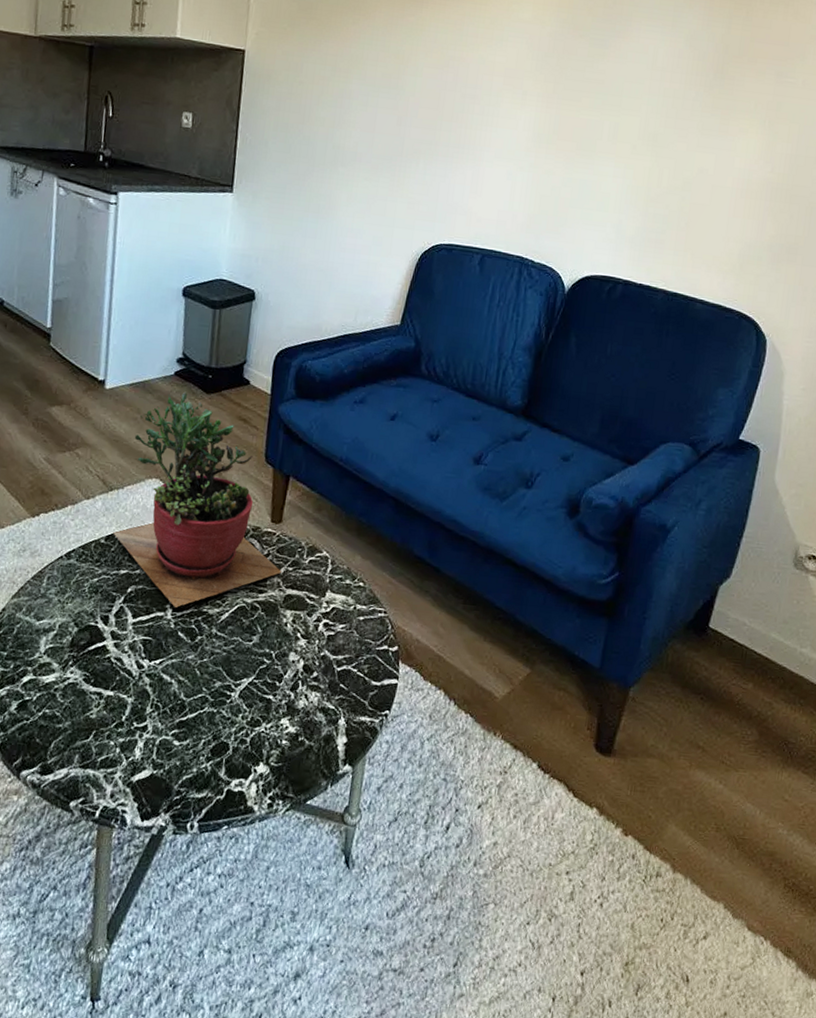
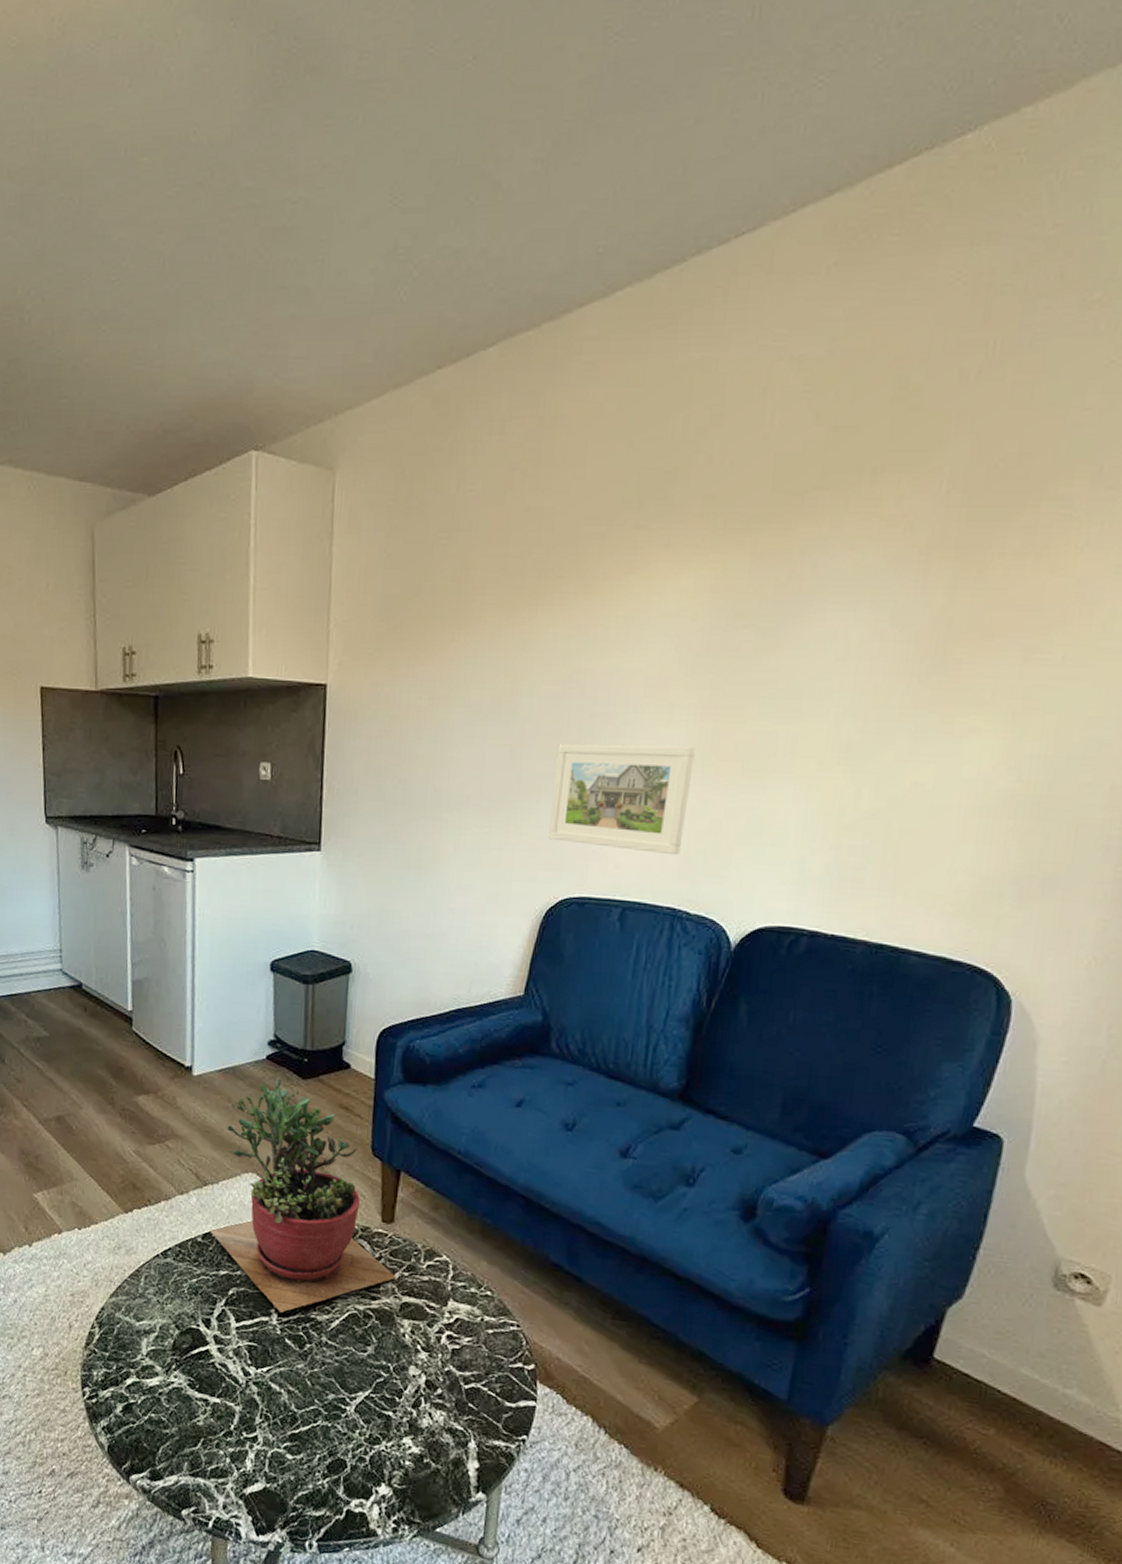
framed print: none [425,117,542,214] -> present [548,743,695,856]

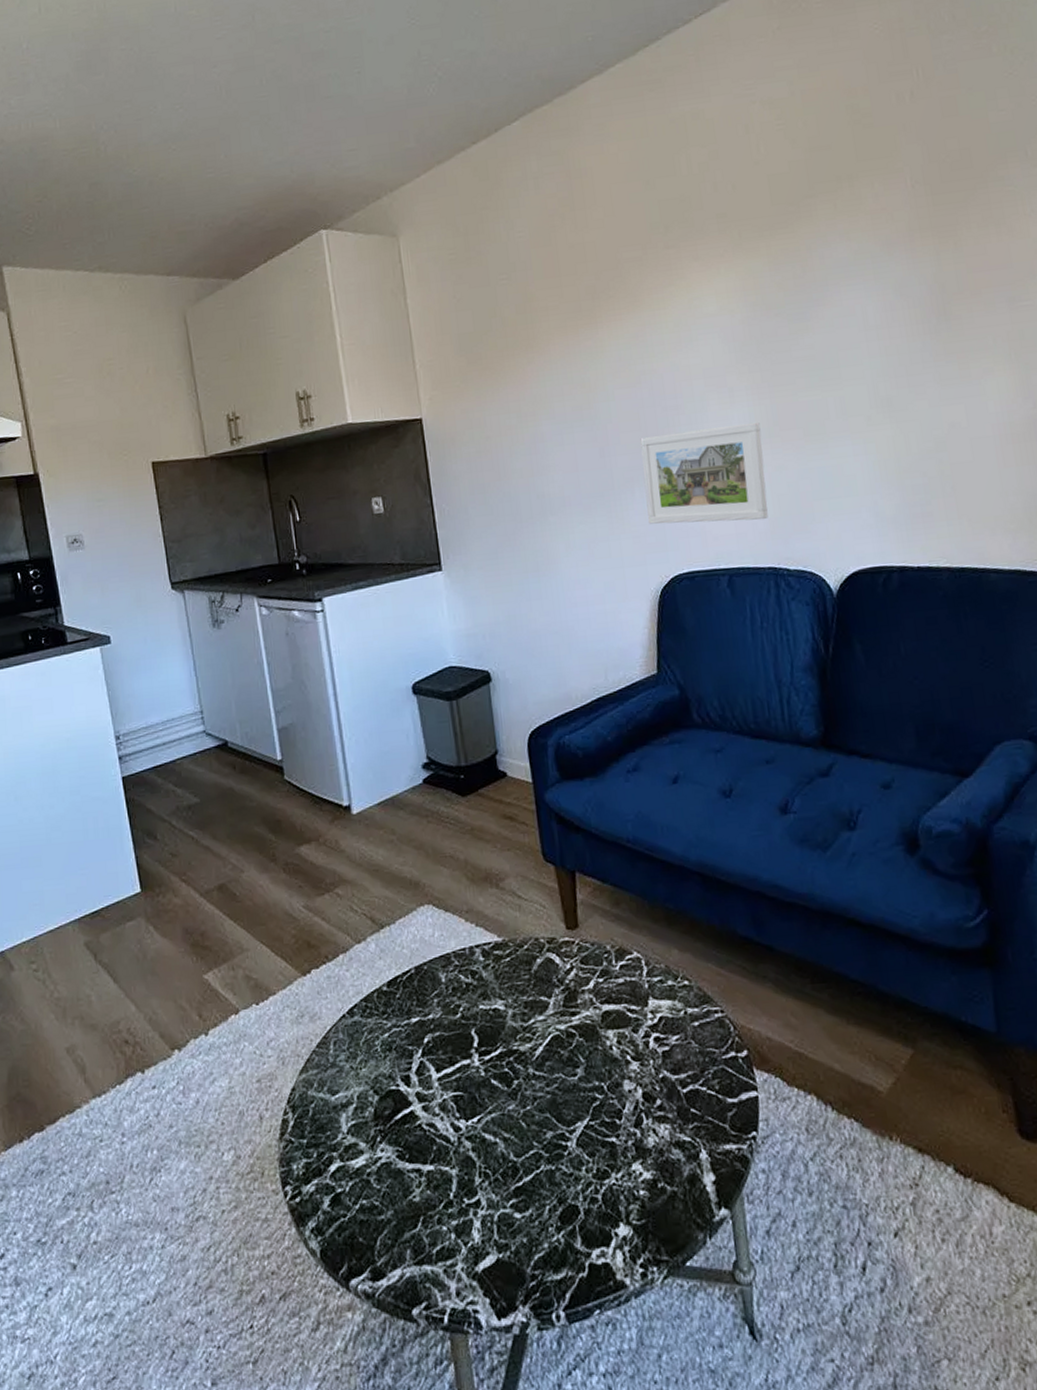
succulent plant: present [210,1077,397,1313] -> none [394,799,593,1051]

